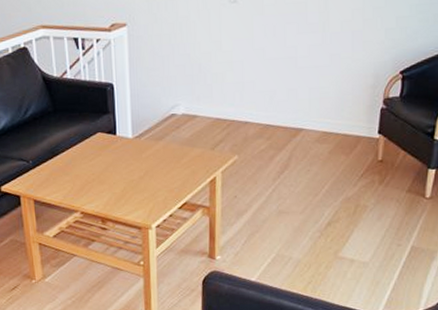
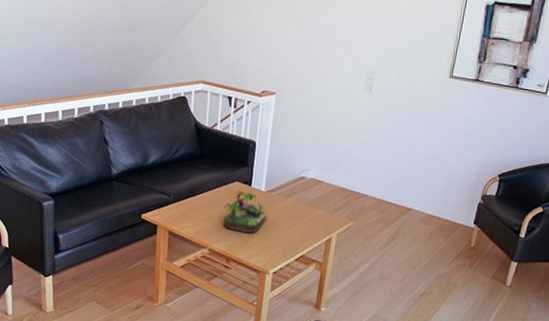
plant: none [90,141,139,188] -> present [223,190,267,233]

